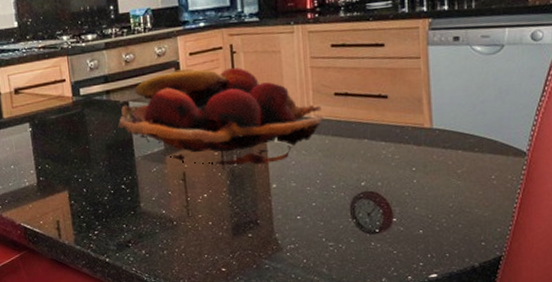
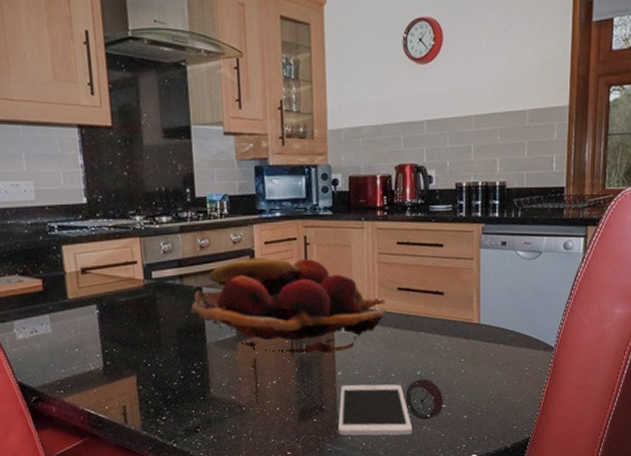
cell phone: none [275,196,360,252] -> present [338,384,413,436]

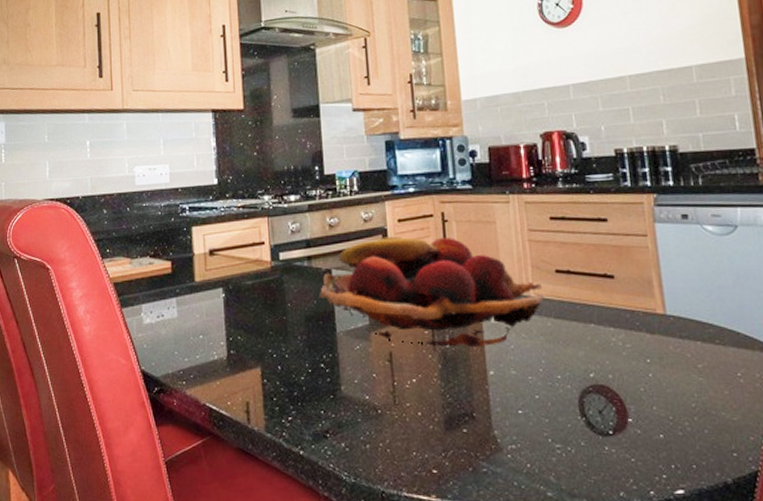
cell phone: present [338,384,413,436] -> none [493,387,592,456]

